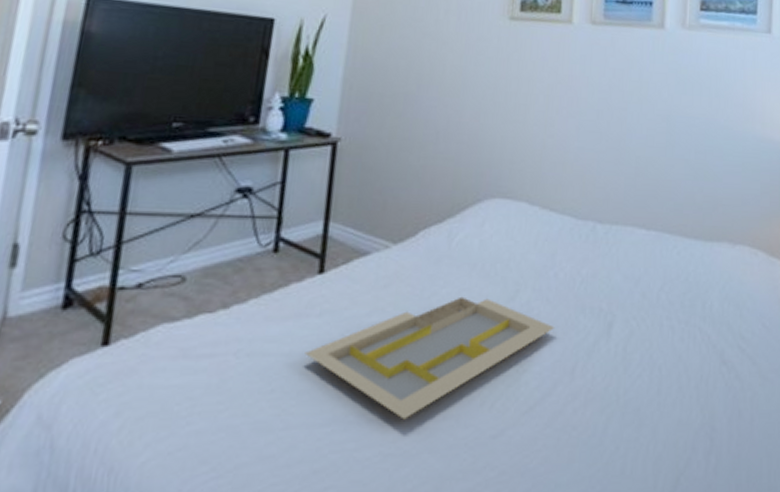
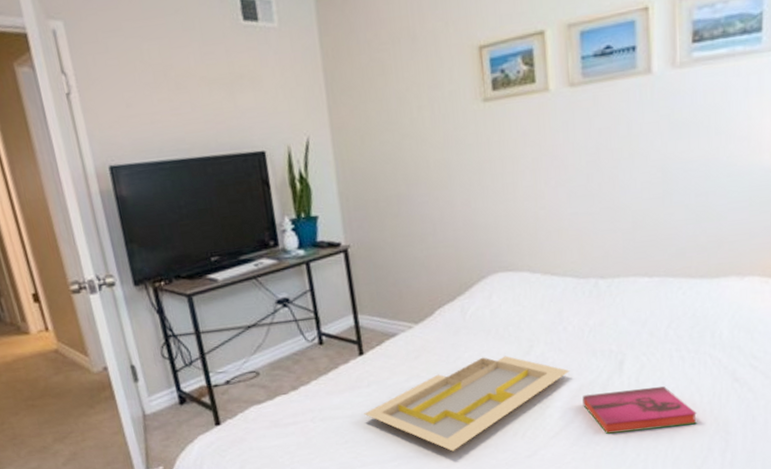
hardback book: none [564,361,683,415] -> present [582,386,697,434]

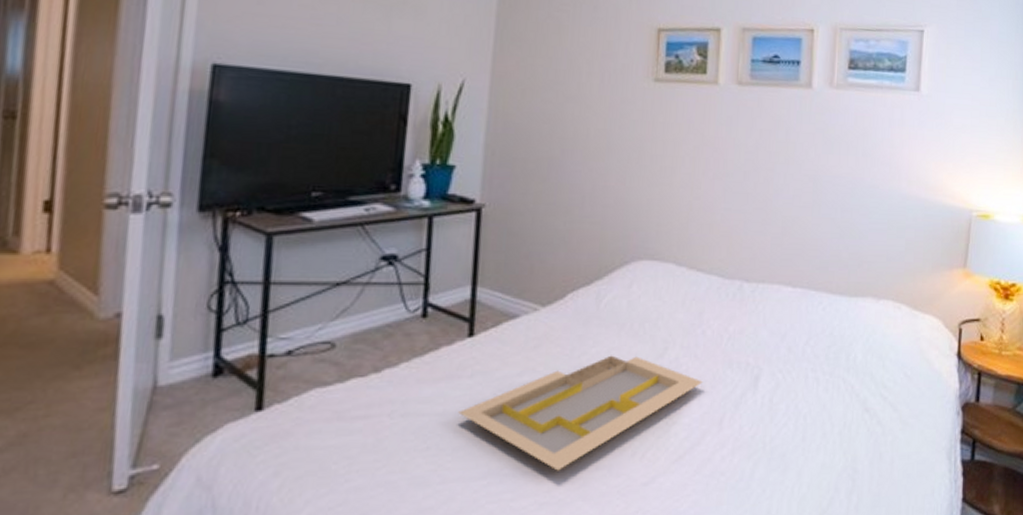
hardback book: present [582,386,697,434] -> none [712,410,827,462]

